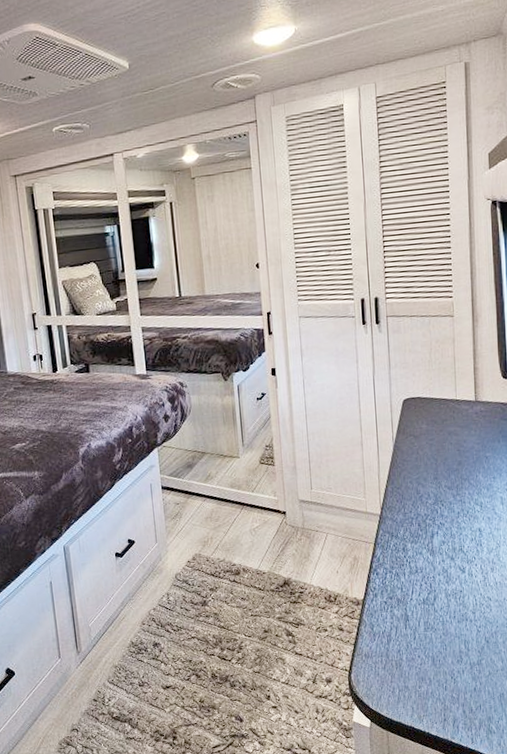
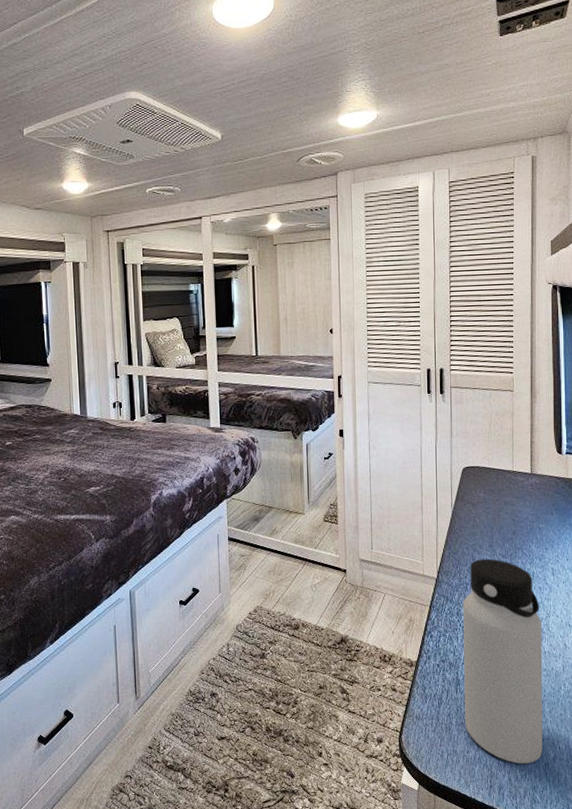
water bottle: none [409,491,497,696] -> present [463,558,543,764]

